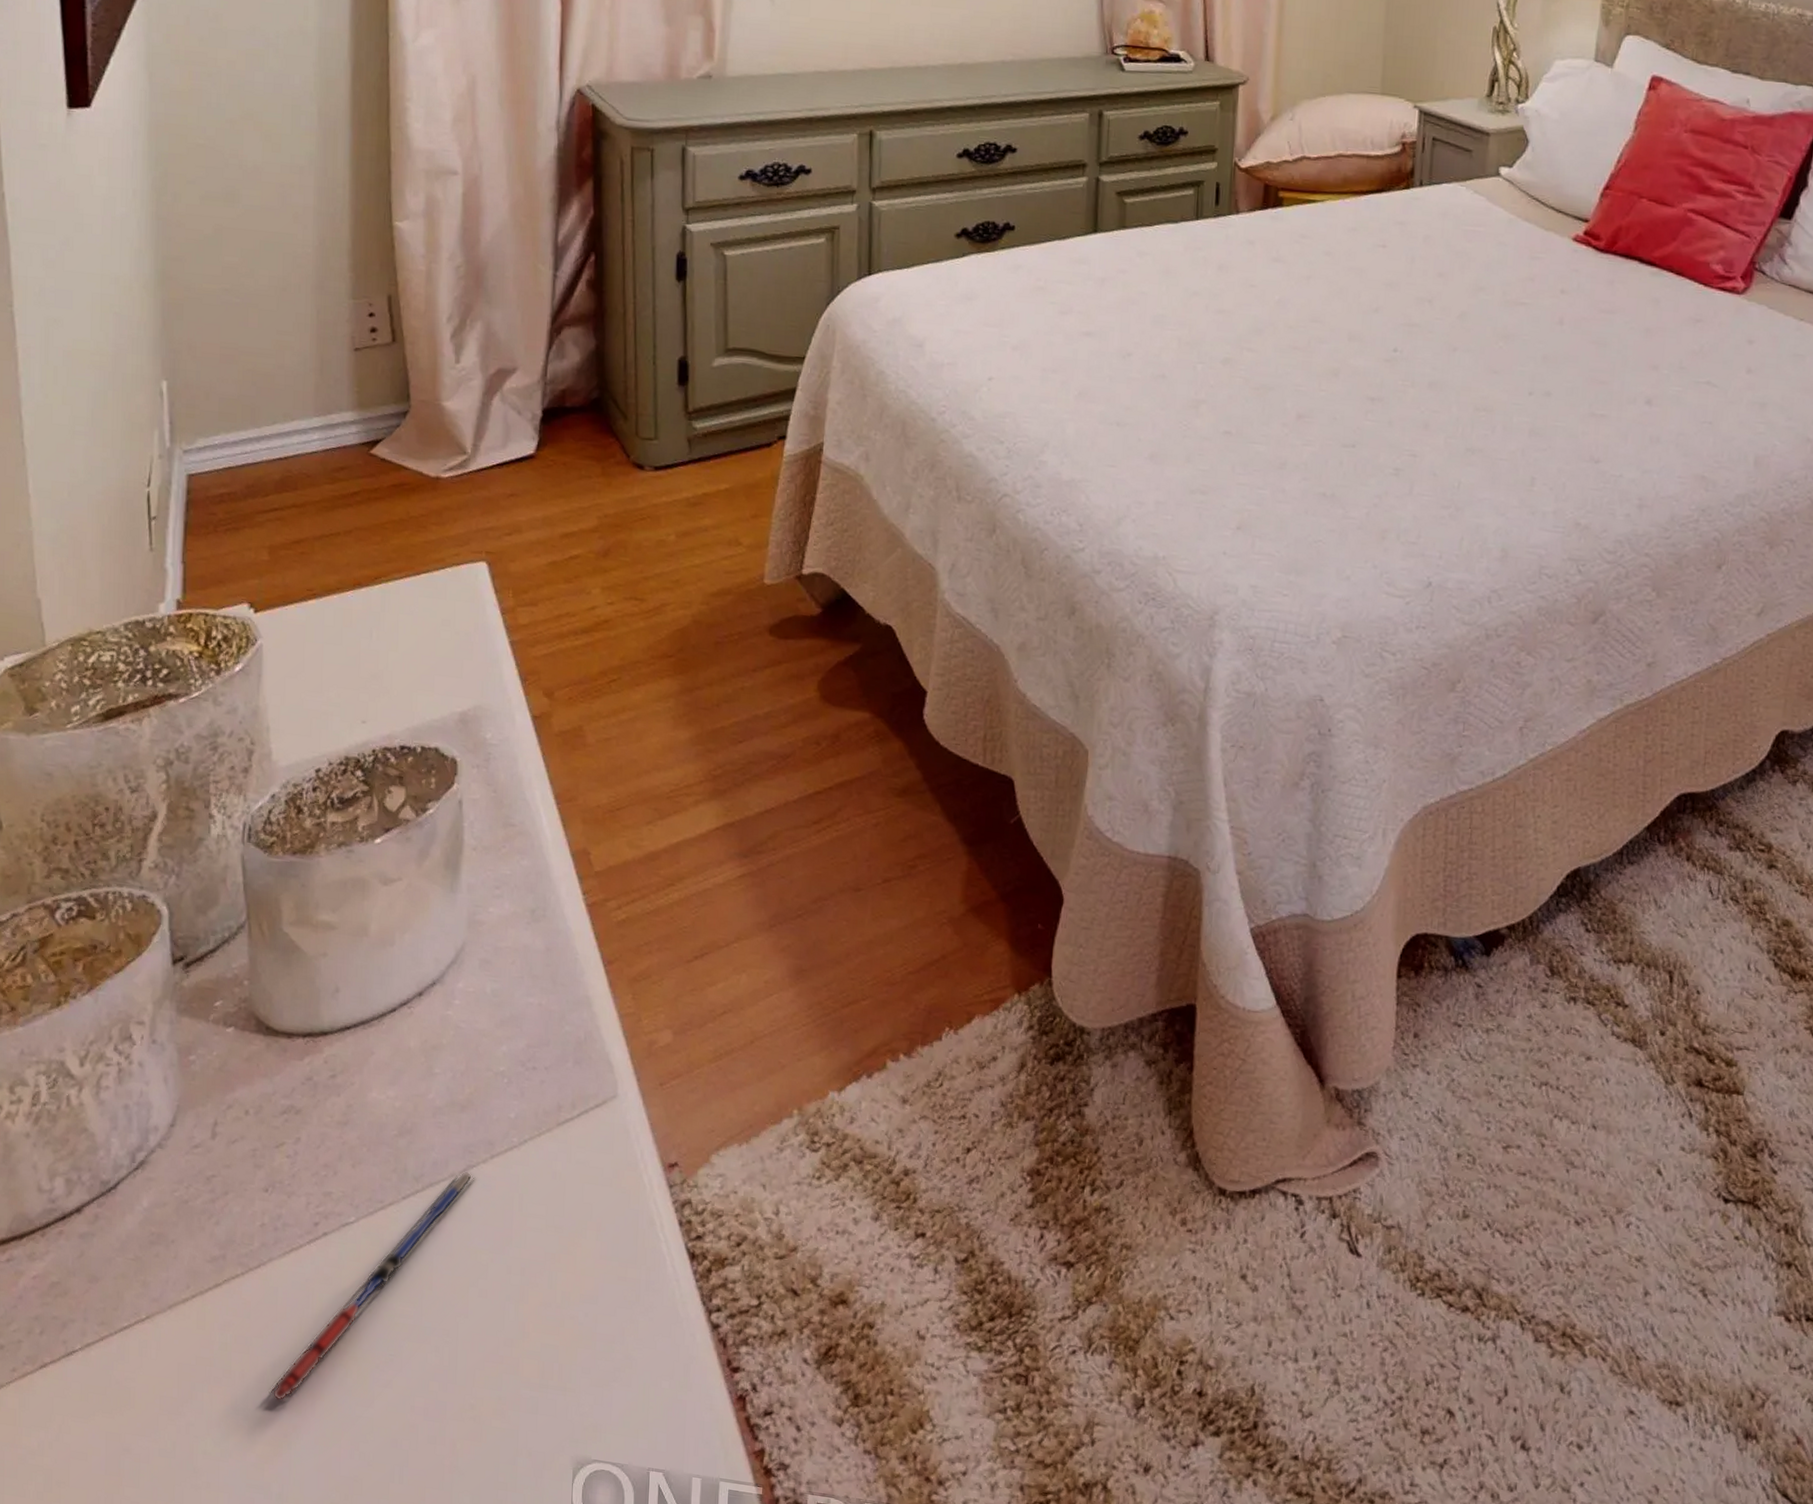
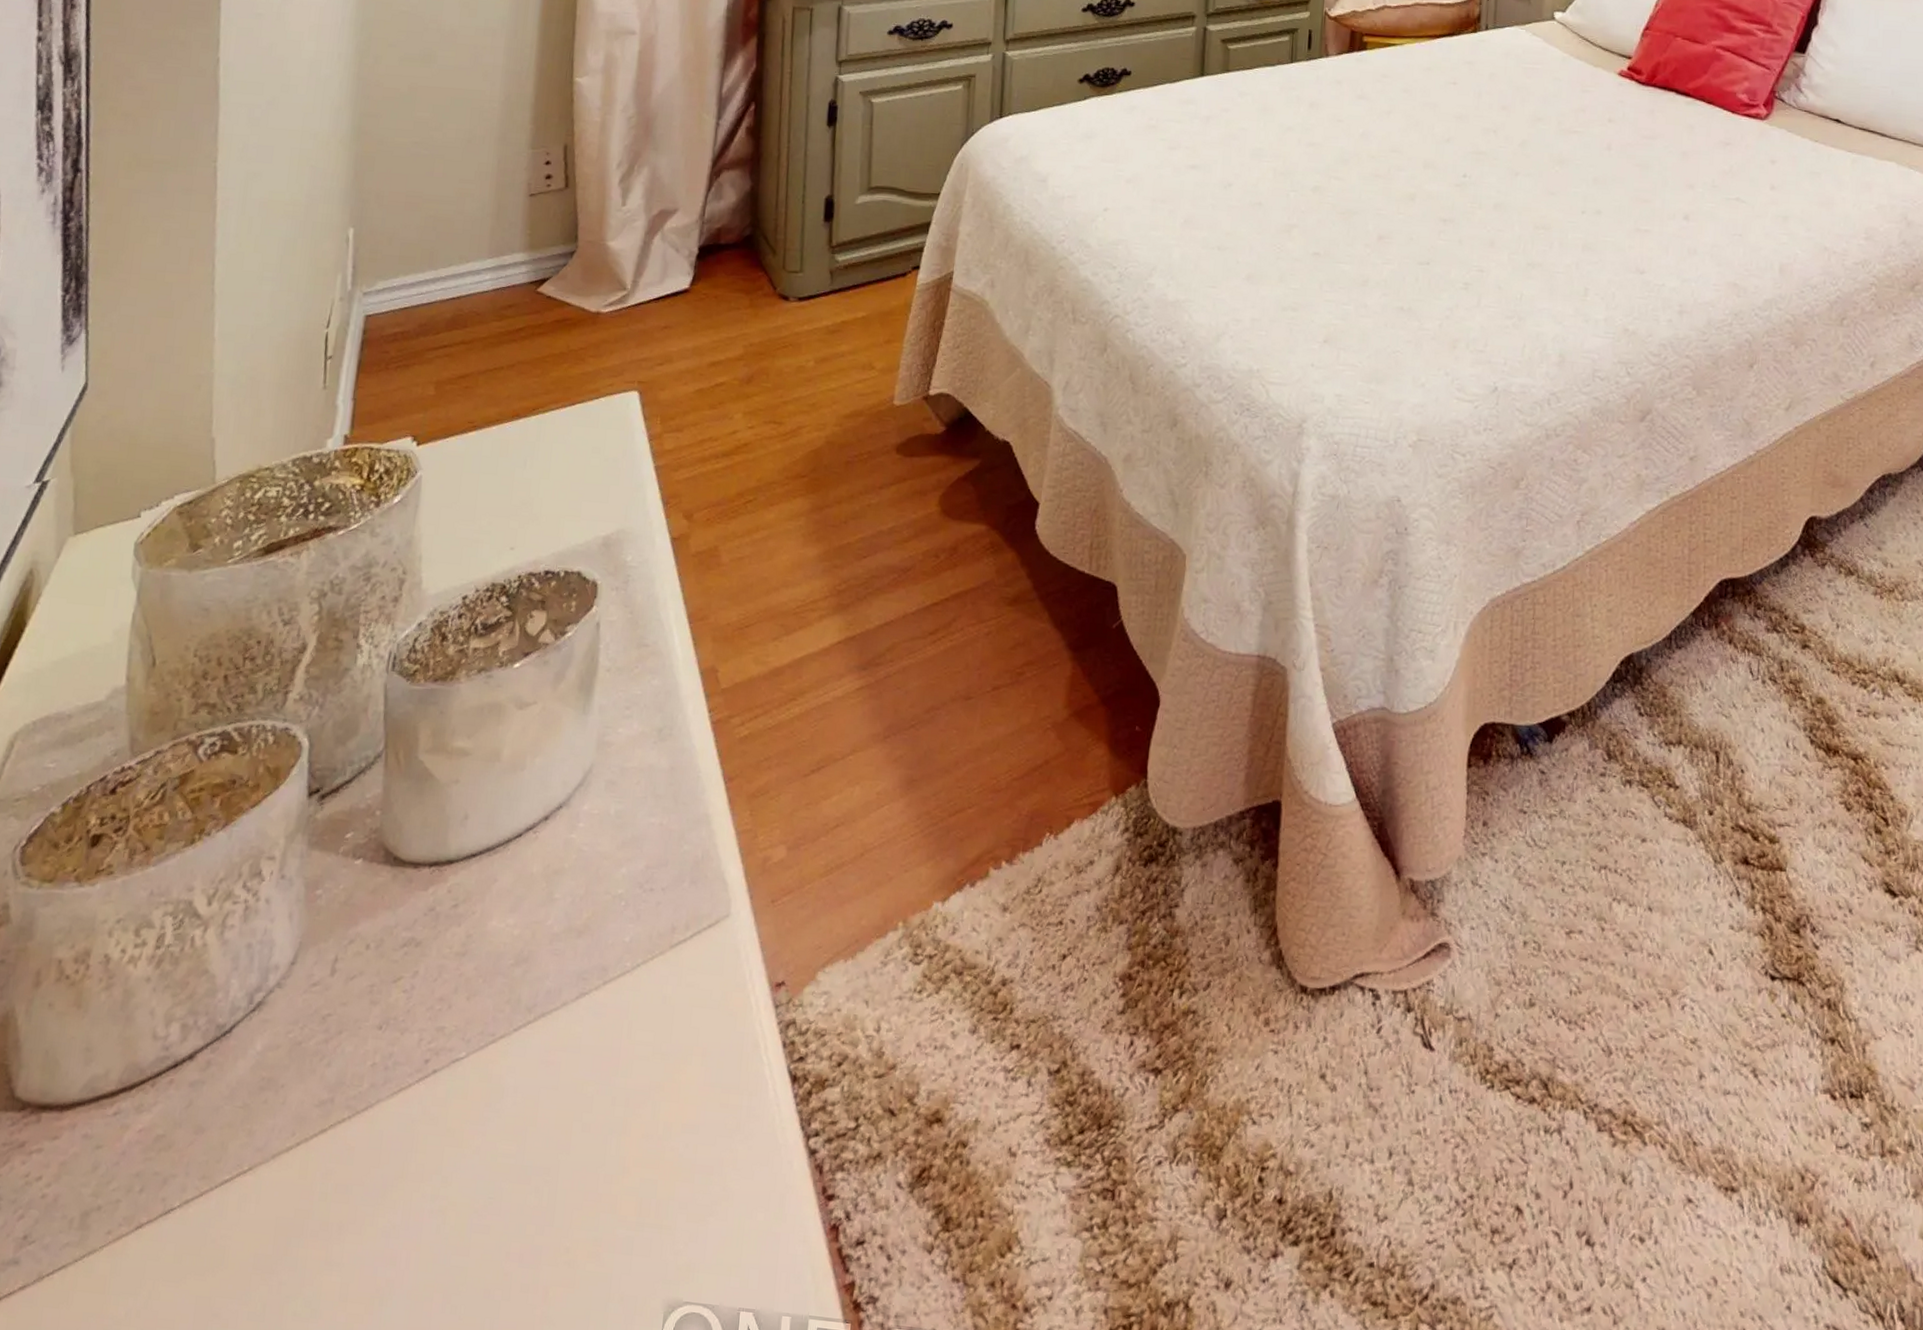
pen: present [269,1171,475,1401] -> none [365,999,587,1253]

